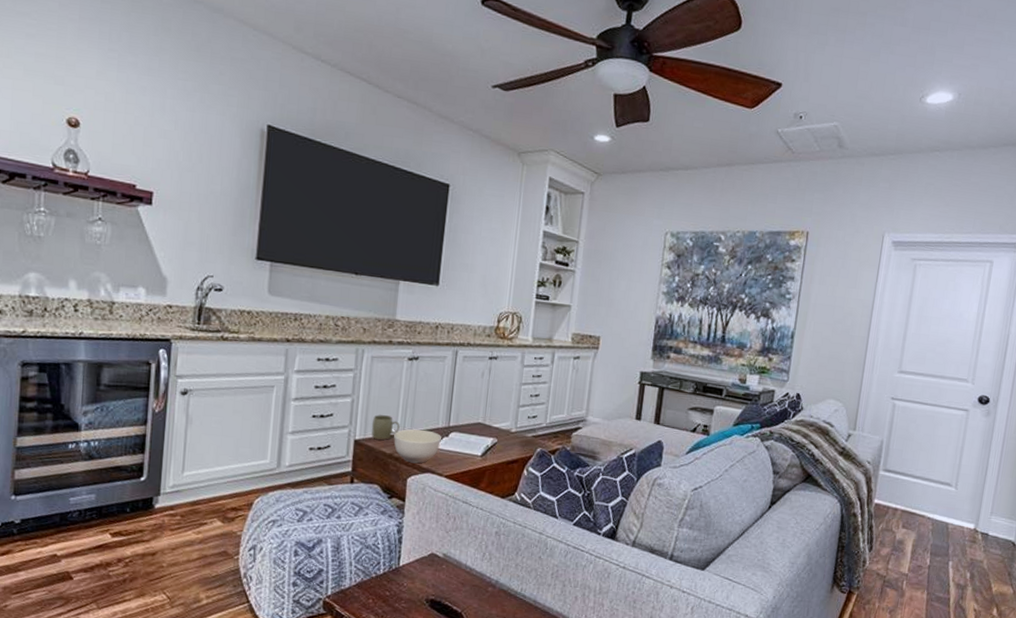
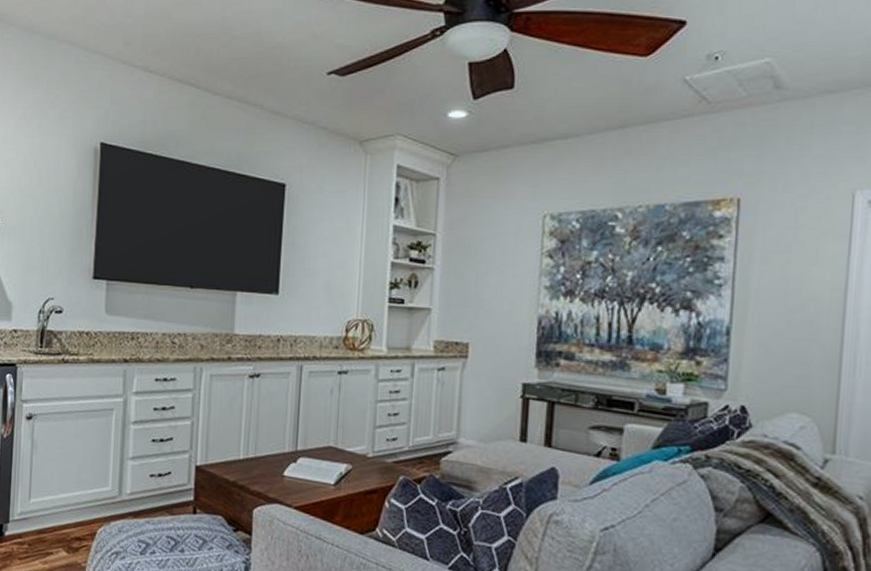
mug: present [371,415,400,440] -> none [212,438,243,466]
bowl: present [393,429,441,463] -> none [237,454,289,493]

